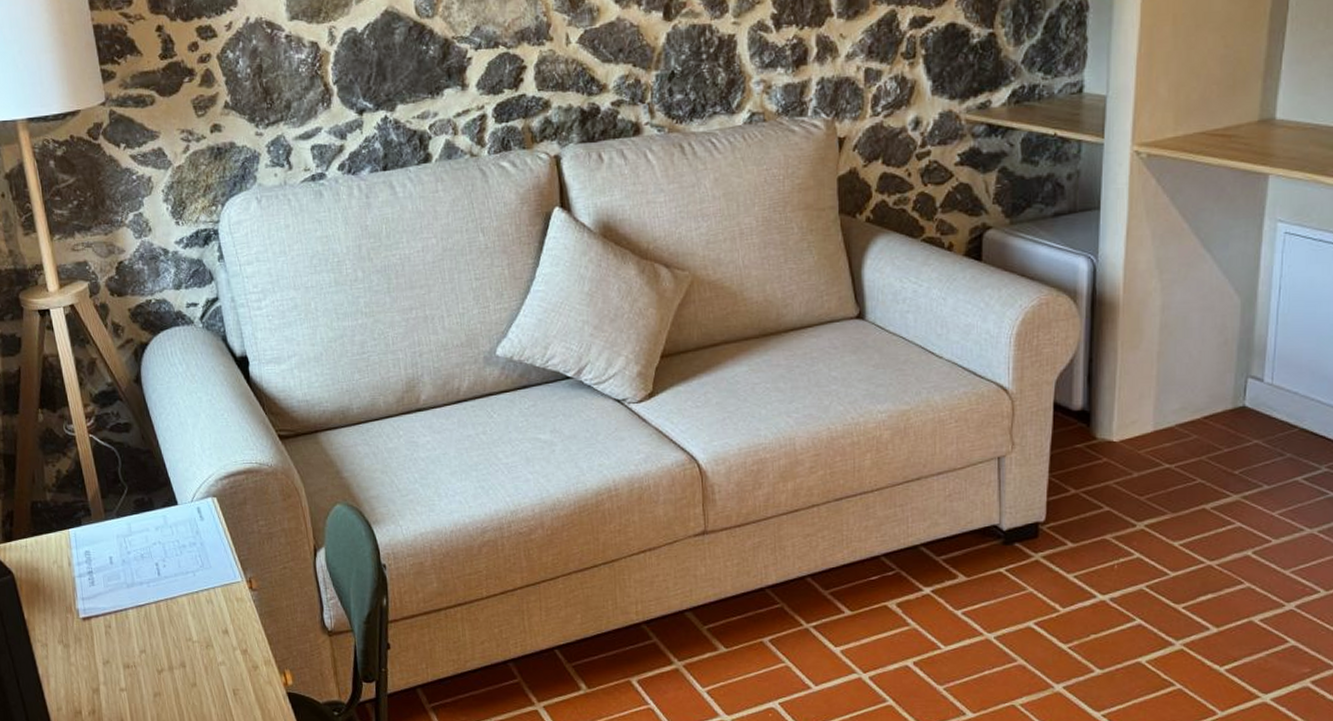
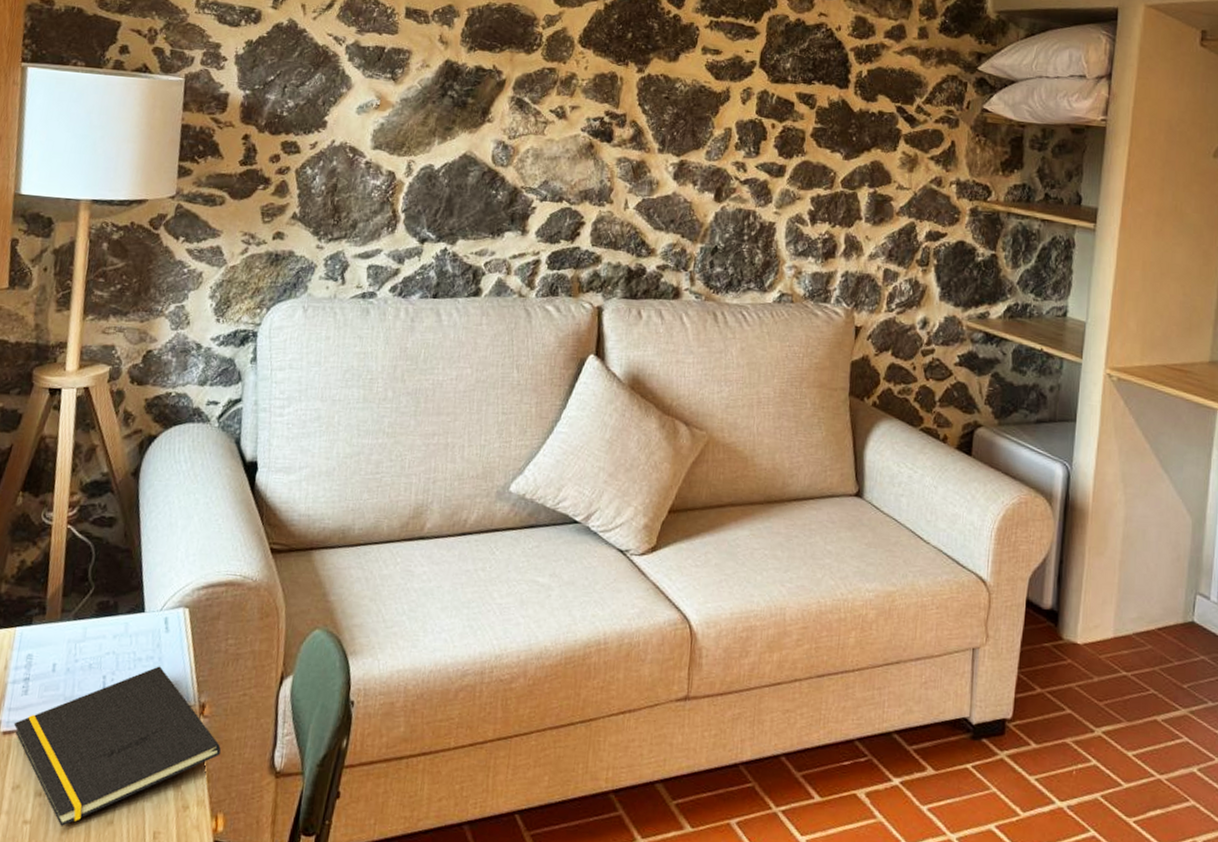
notepad: none [89,550,276,691] -> present [13,666,222,826]

